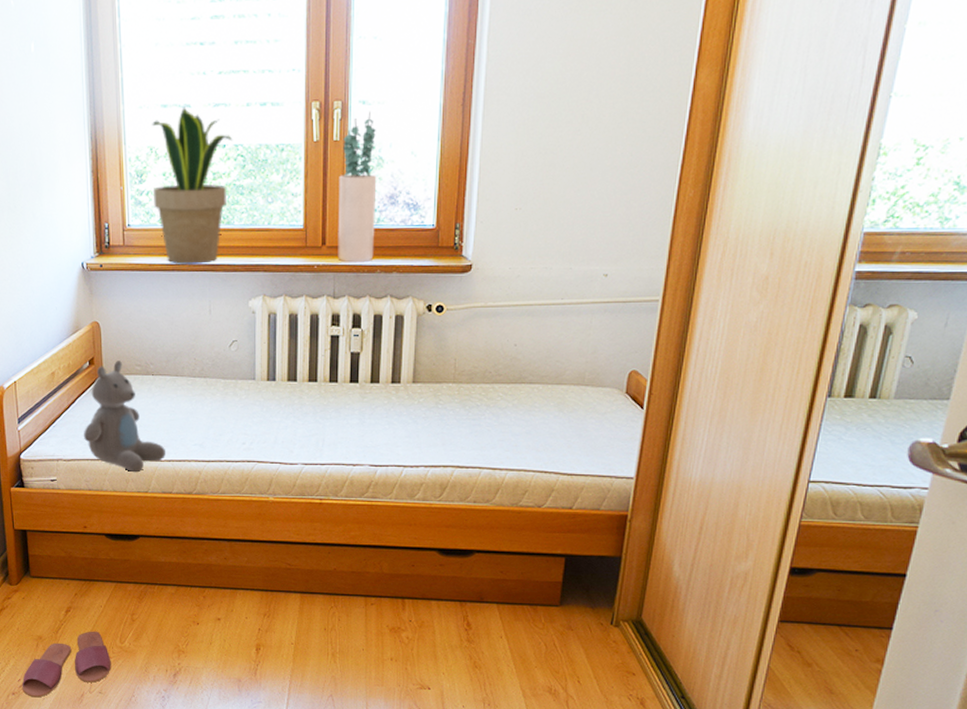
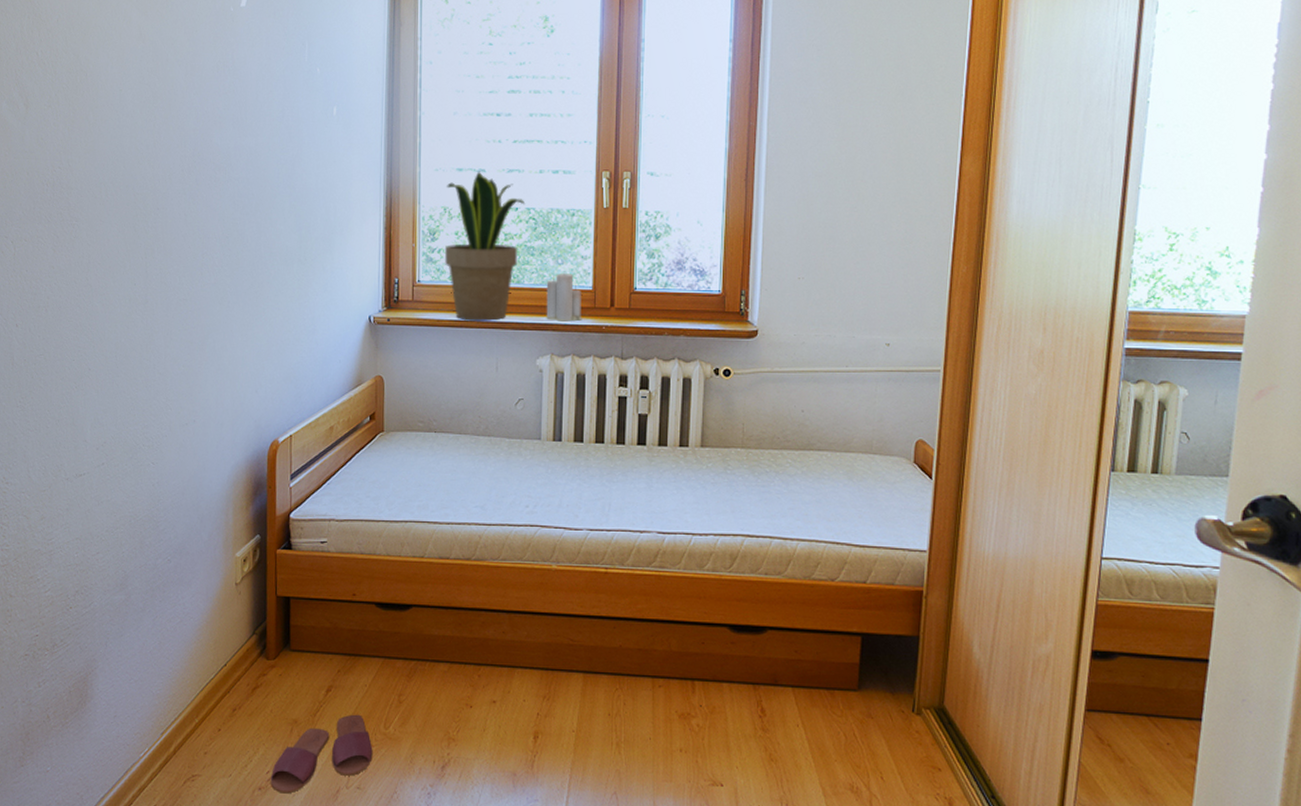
stuffed animal: present [84,361,165,473] -> none [359,416,445,536]
candle: none [257,210,294,262] -> present [546,271,582,322]
vase: present [338,111,377,263] -> none [626,182,664,325]

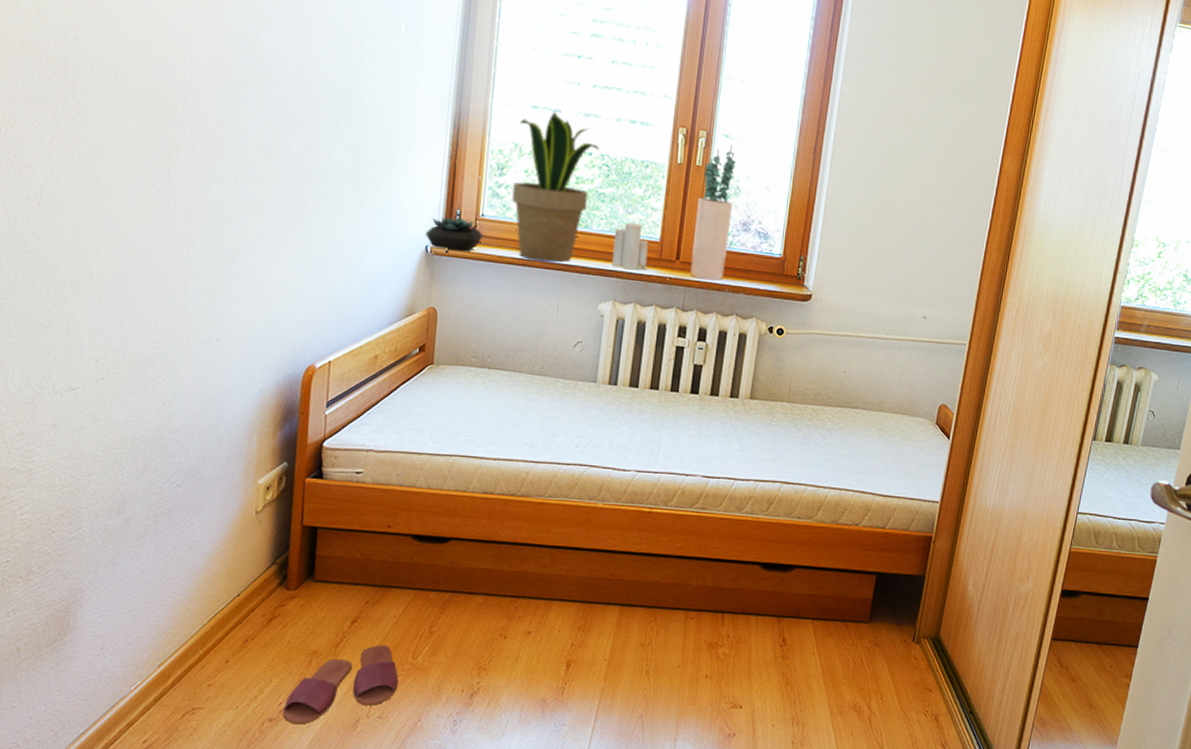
succulent plant: none [369,285,421,319] -> present [426,217,483,252]
vase: none [626,182,664,325] -> present [690,145,736,281]

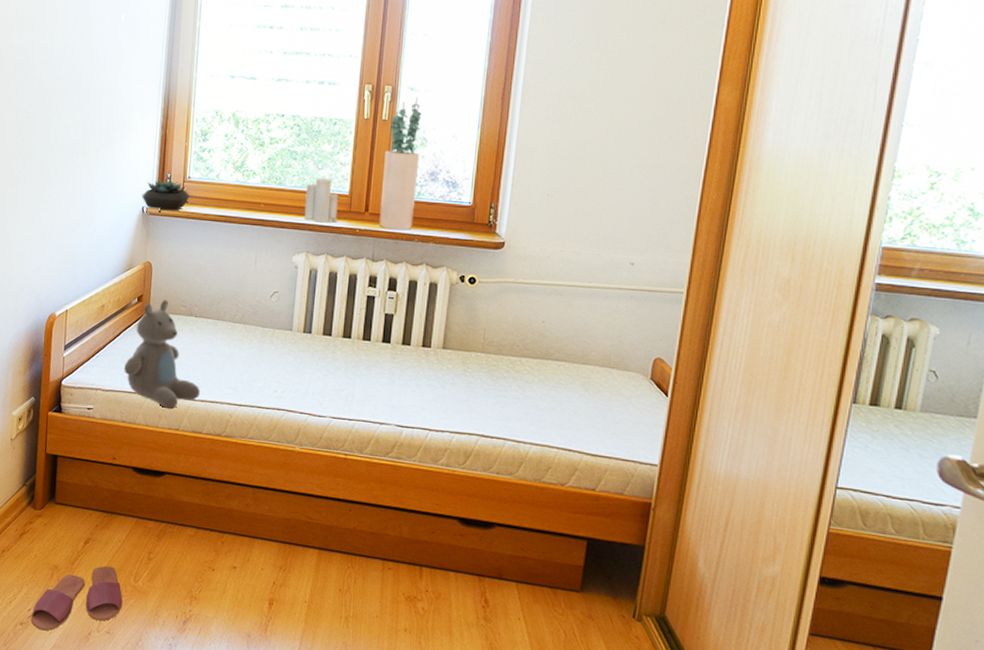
stuffed animal: none [402,350,492,470] -> present [124,300,200,410]
potted plant: present [512,111,600,262] -> none [214,79,292,218]

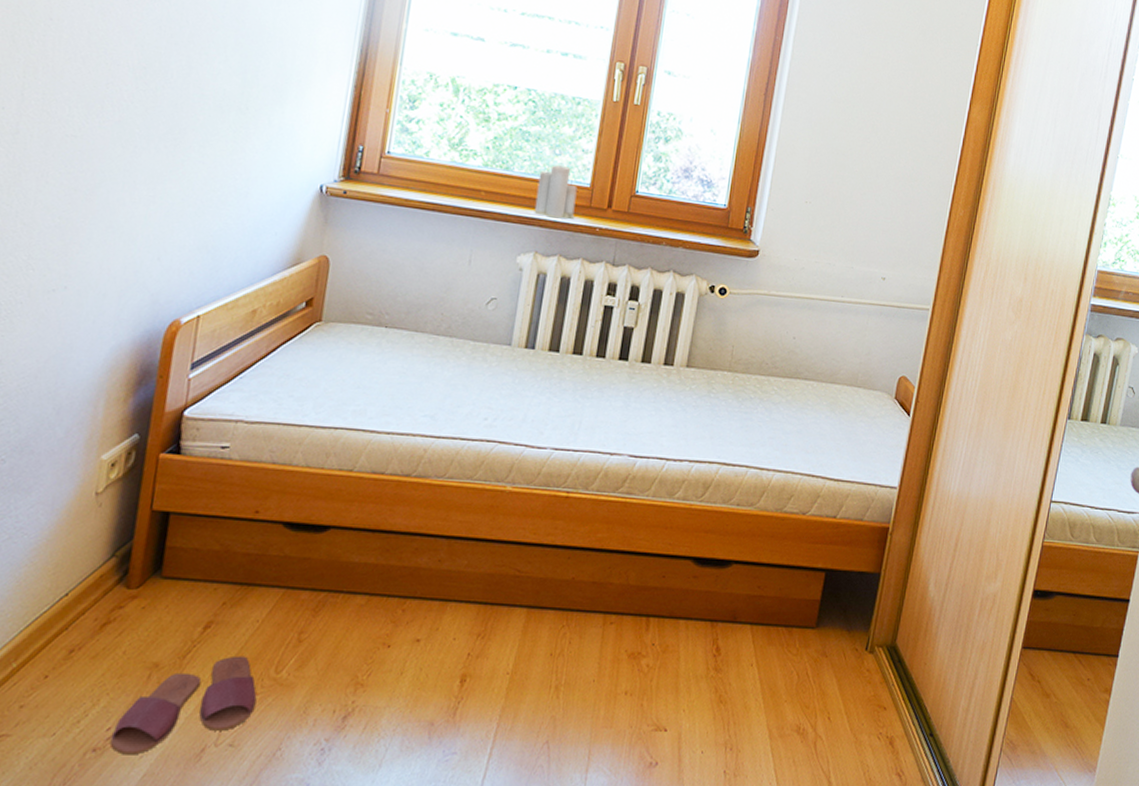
stuffed animal: present [124,300,200,410] -> none [279,305,386,445]
succulent plant: present [143,180,190,211] -> none [322,153,388,193]
vase: present [379,97,422,231] -> none [623,82,678,233]

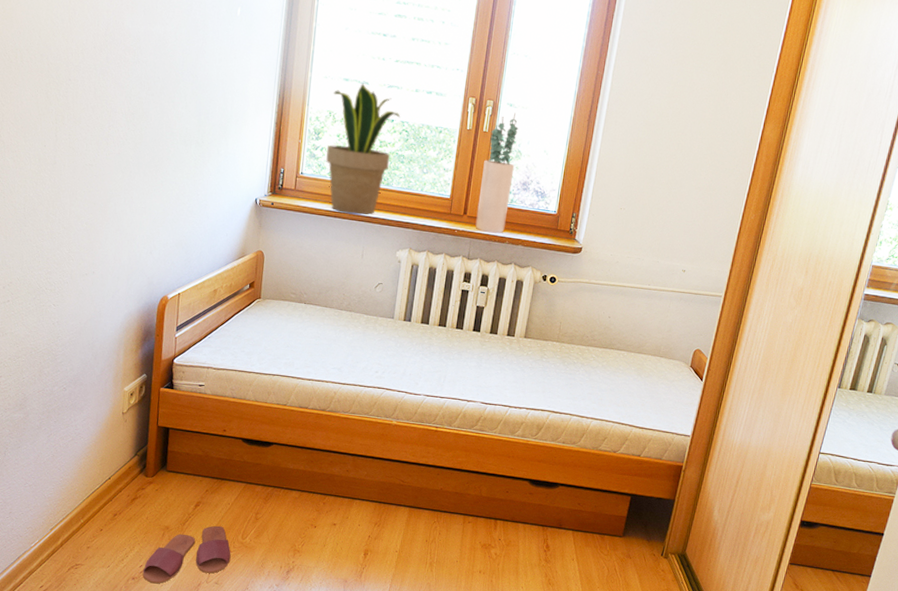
potted plant: none [423,39,527,208] -> present [326,83,401,215]
candle: present [534,163,578,220] -> none [408,179,441,224]
vase: none [623,82,678,233] -> present [475,113,518,234]

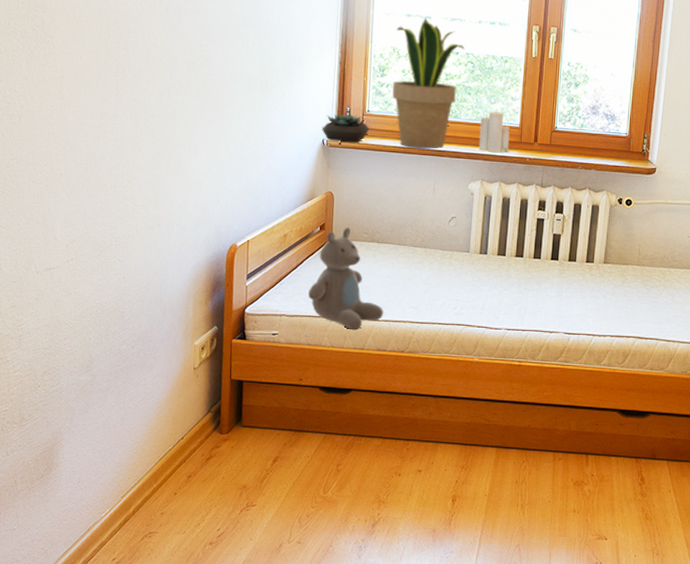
slippers: present [142,525,231,584] -> none [220,481,313,548]
stuffed animal: none [235,287,307,387] -> present [308,228,383,331]
succulent plant: none [256,174,302,204] -> present [323,114,370,143]
candle: none [408,179,441,224] -> present [478,109,510,153]
vase: present [475,113,518,234] -> none [547,38,584,160]

